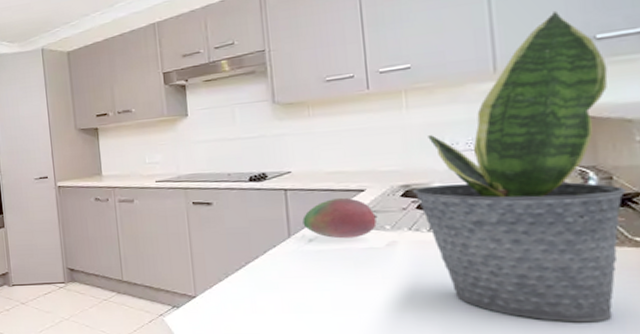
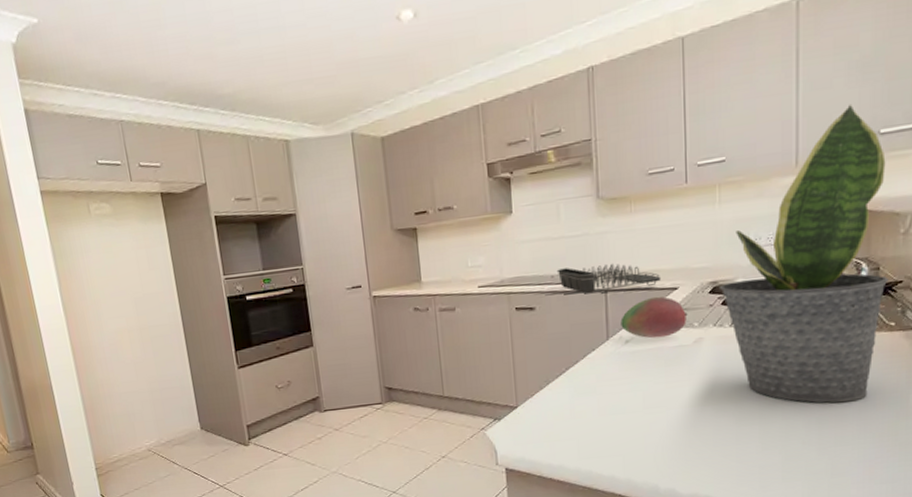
dish rack: none [233,163,346,193] -> present [556,263,662,294]

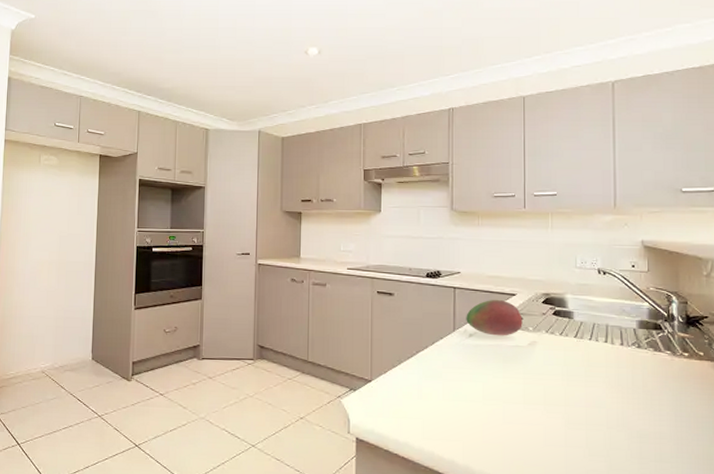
dish rack: present [556,263,662,294] -> none [414,263,502,290]
potted plant: present [720,104,889,403] -> none [552,165,696,421]

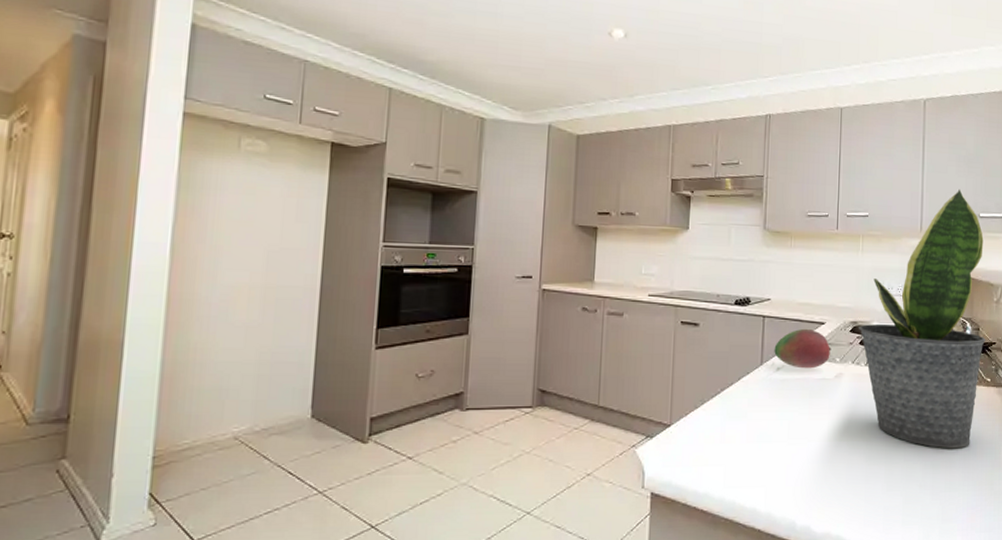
potted plant: none [552,165,696,421] -> present [859,188,986,449]

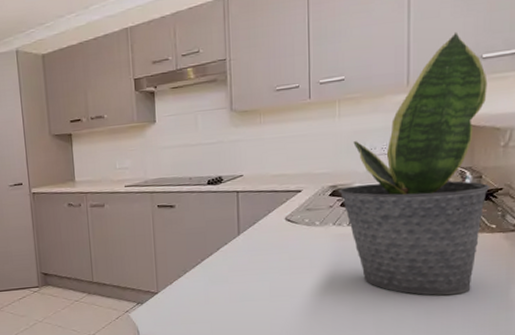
fruit: present [774,328,832,369] -> none [250,197,310,235]

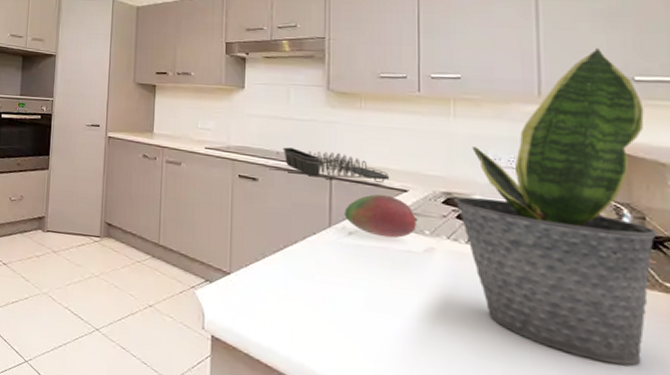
dish rack: none [194,167,287,195] -> present [282,147,390,183]
fruit: none [250,197,310,235] -> present [344,194,418,239]

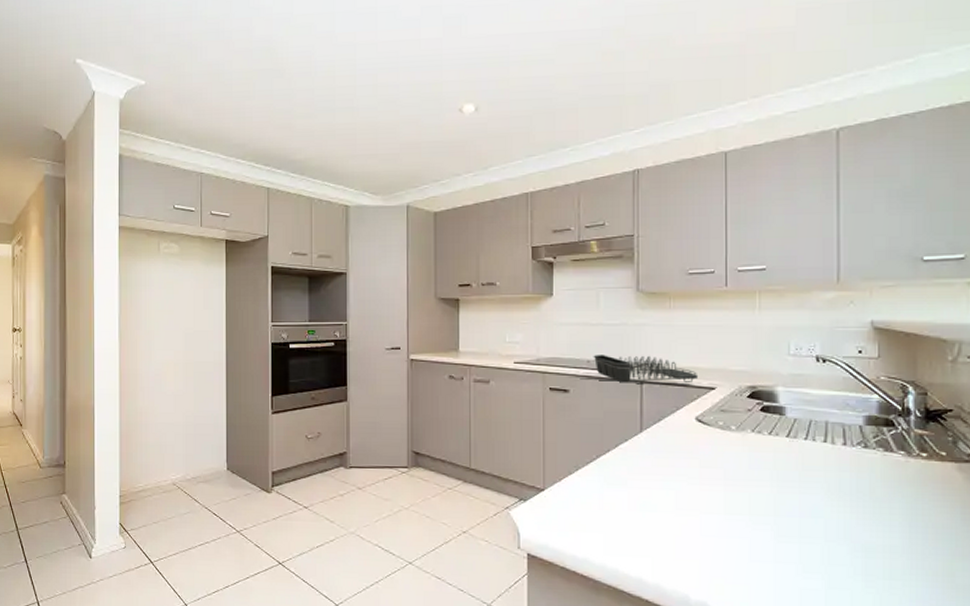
fruit: present [344,194,418,239] -> none [655,394,725,437]
potted plant: present [454,47,659,366] -> none [759,229,938,532]

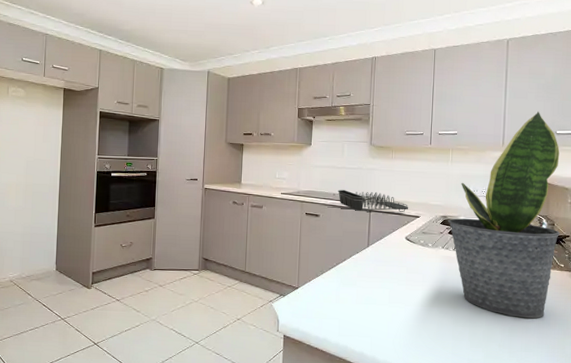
potted plant: none [759,229,938,532] -> present [448,111,560,319]

